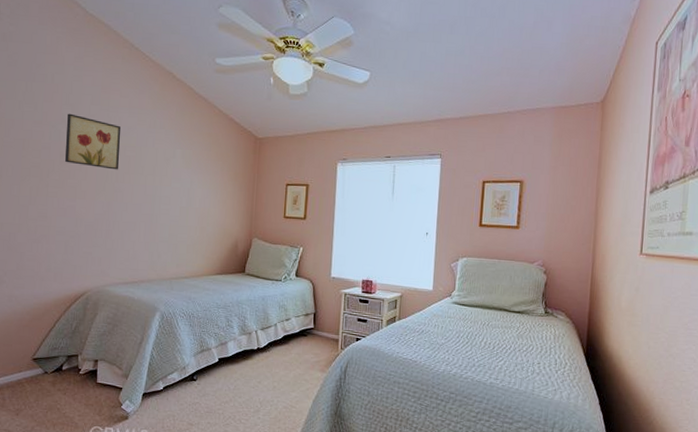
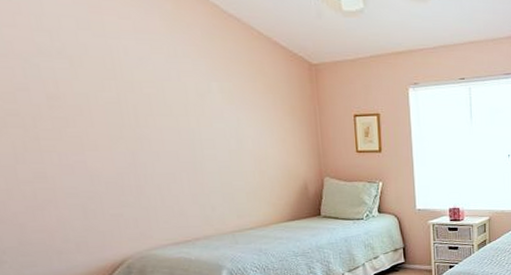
wall art: present [64,113,122,170] -> none [44,42,137,112]

